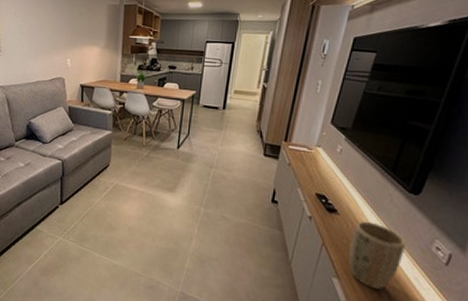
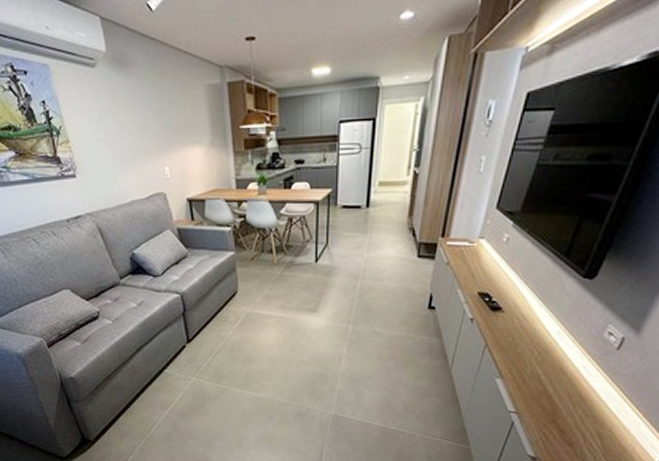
plant pot: present [349,220,405,289] -> none [513,315,575,383]

